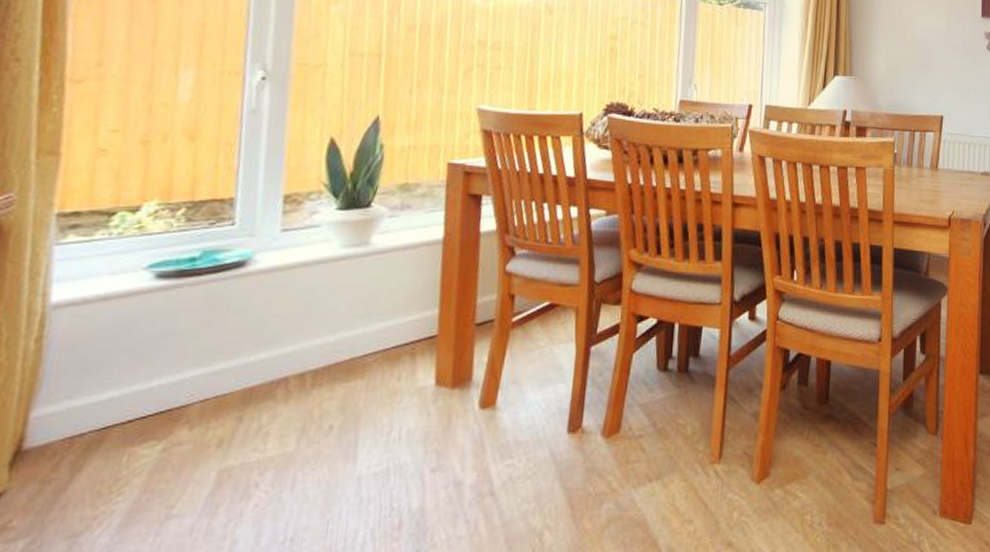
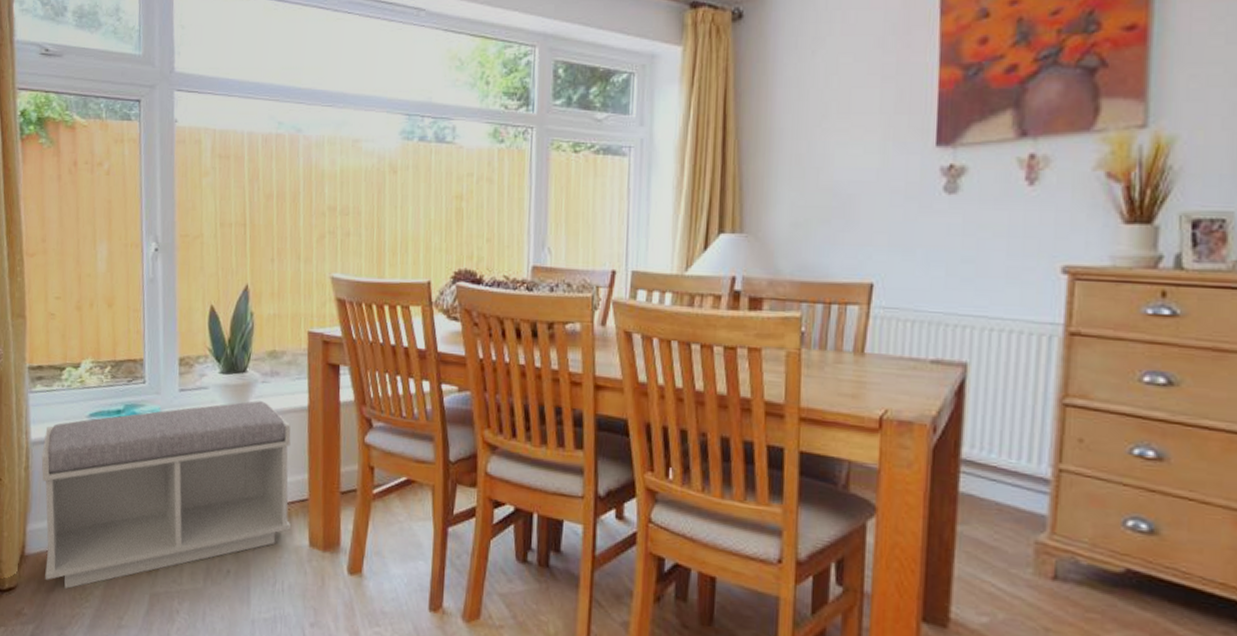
bench: none [53,236,421,483] -> present [41,401,292,589]

